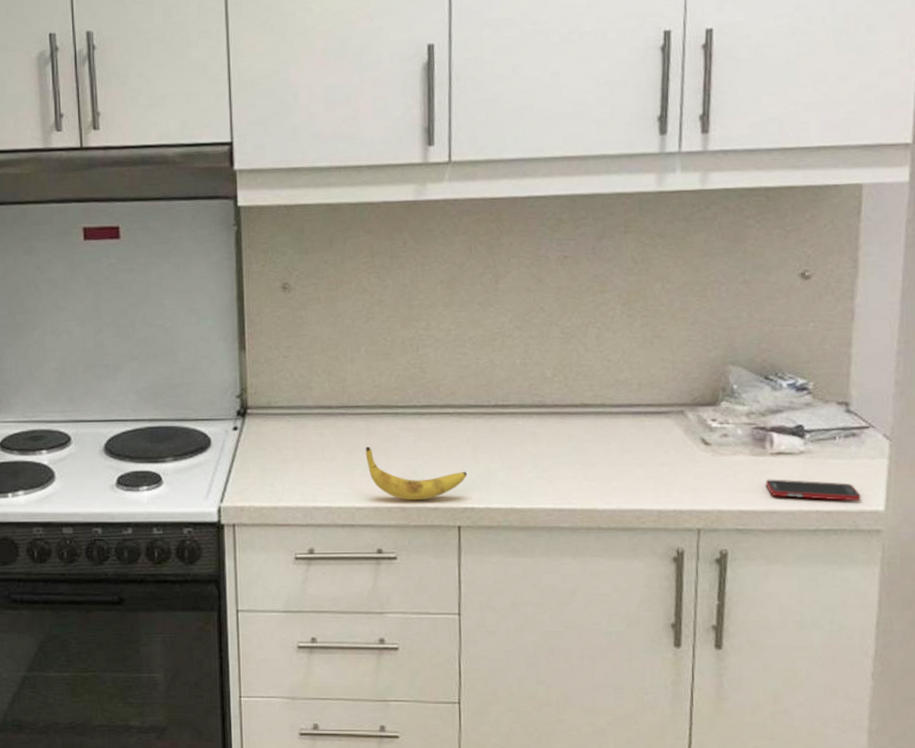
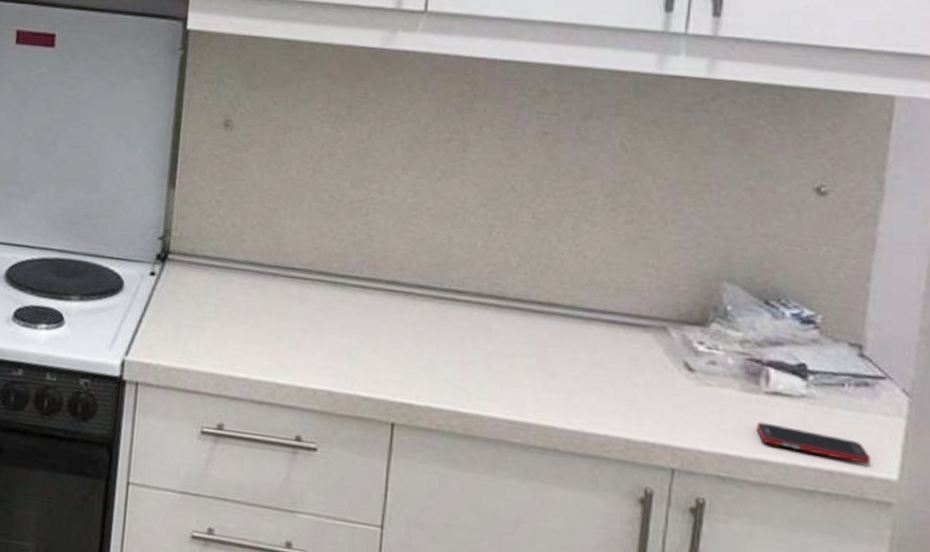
banana: present [365,446,468,501] -> none [294,315,409,387]

